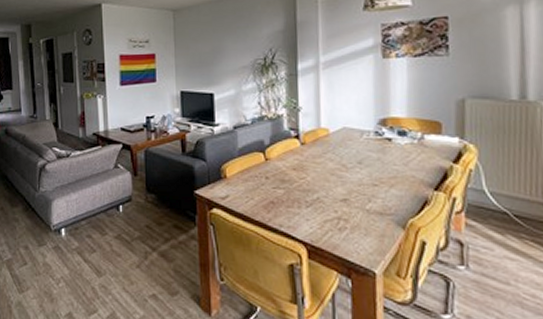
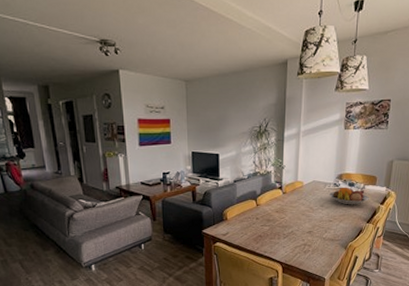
fruit bowl: none [367,136,435,163] -> present [328,187,370,205]

